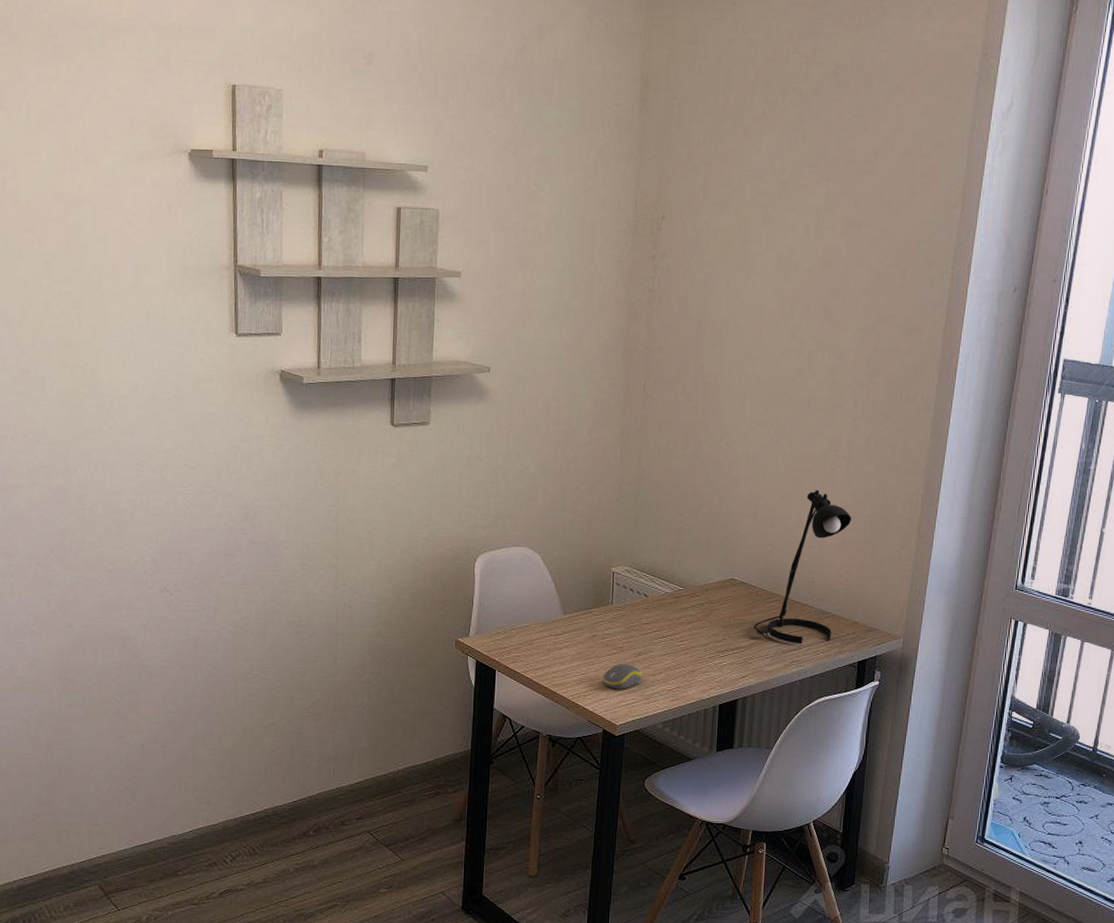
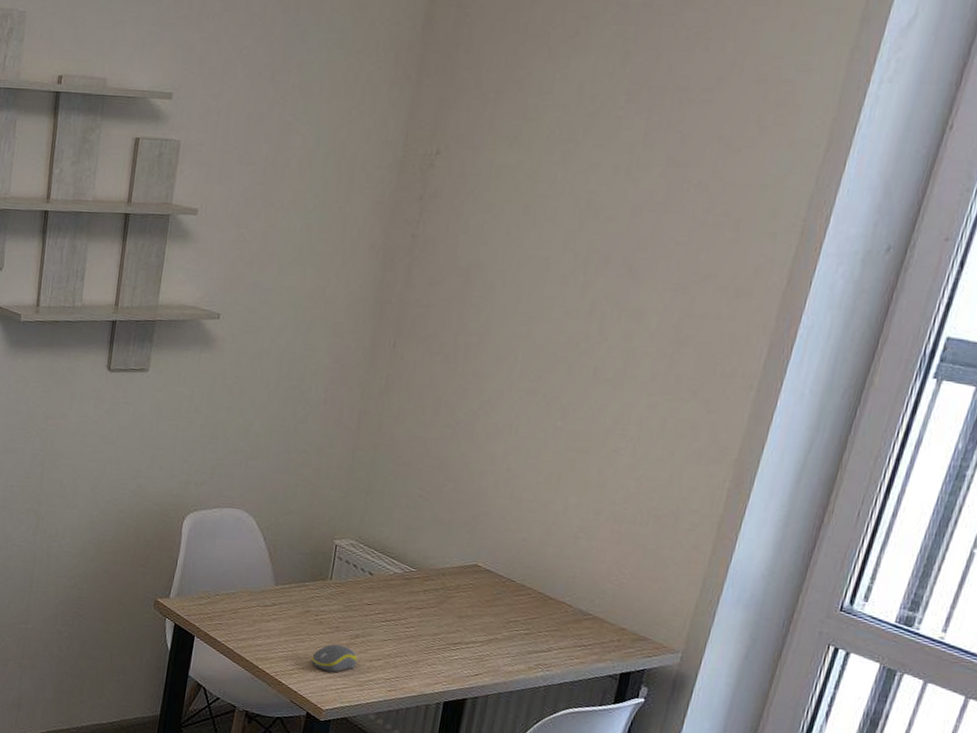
desk lamp: present [753,489,852,645] -> none [495,472,633,647]

